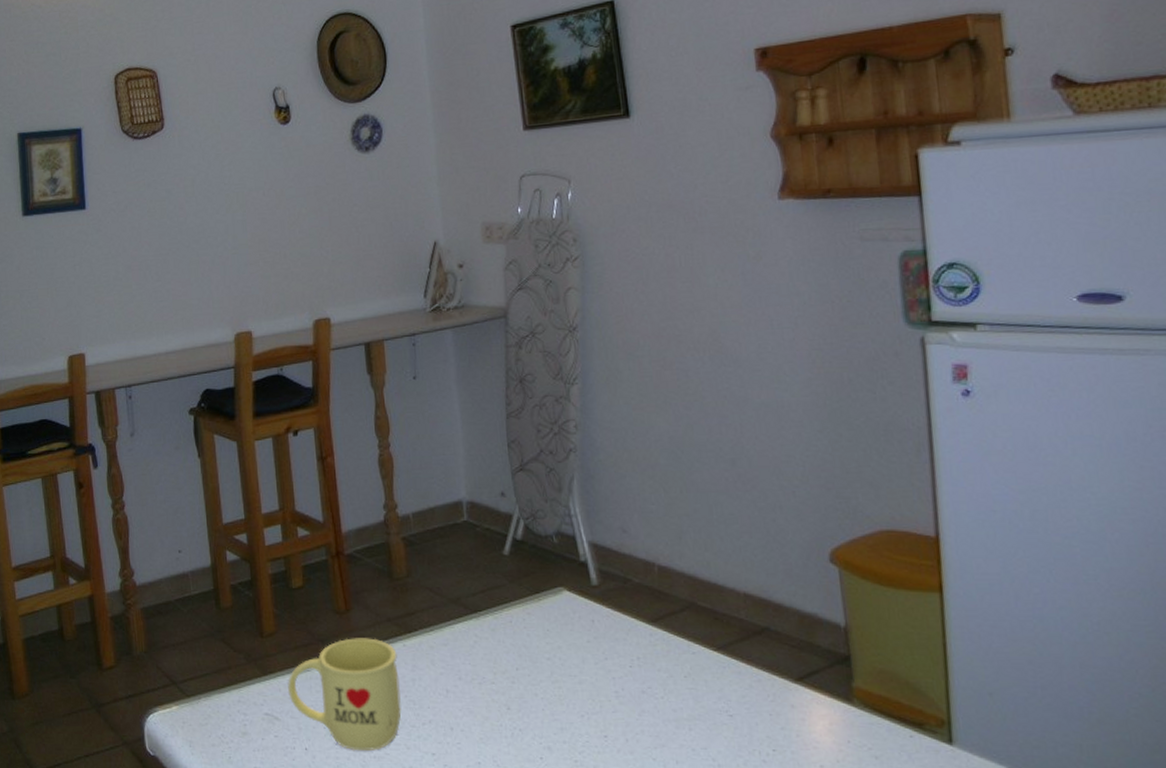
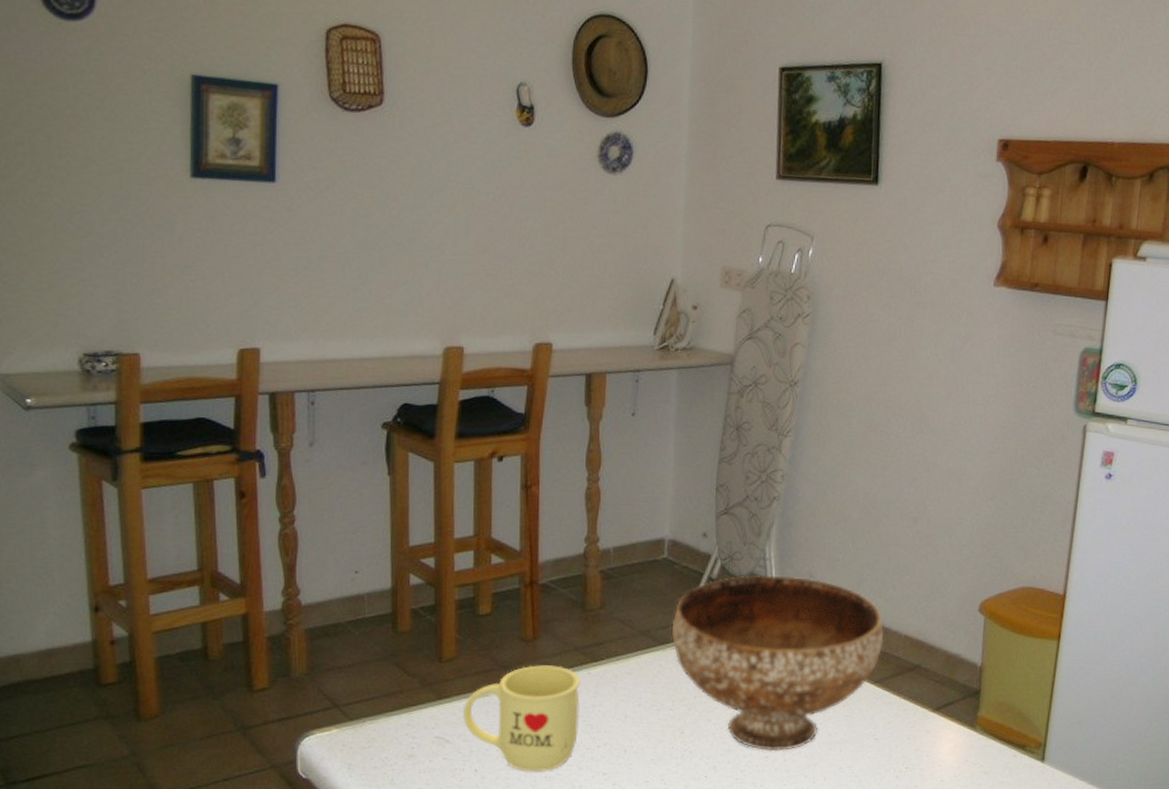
bowl: none [481,533,720,730] -> present [672,574,885,752]

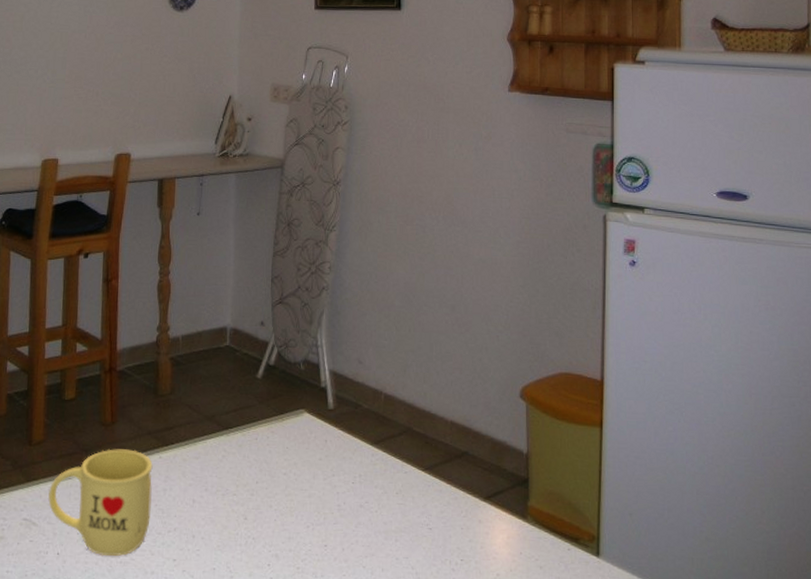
bowl: present [672,574,885,752] -> none [234,361,432,540]

